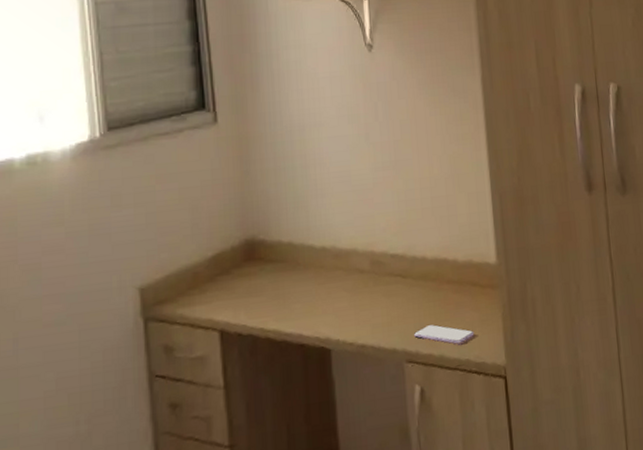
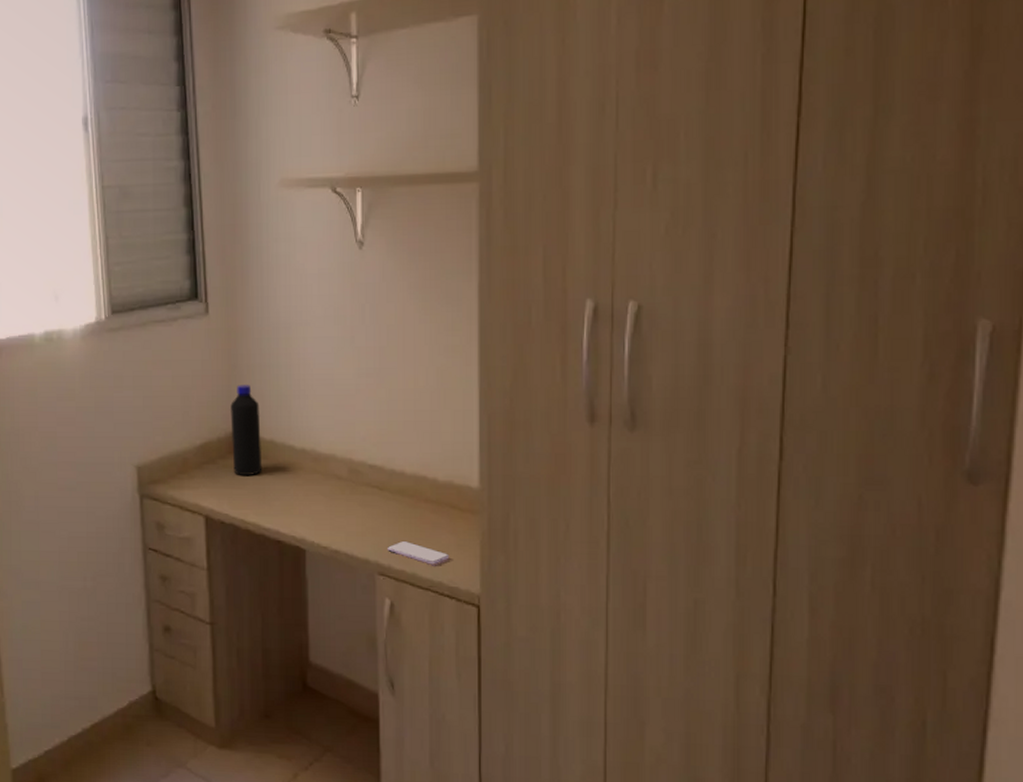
bottle: none [244,189,281,283] -> present [230,385,263,475]

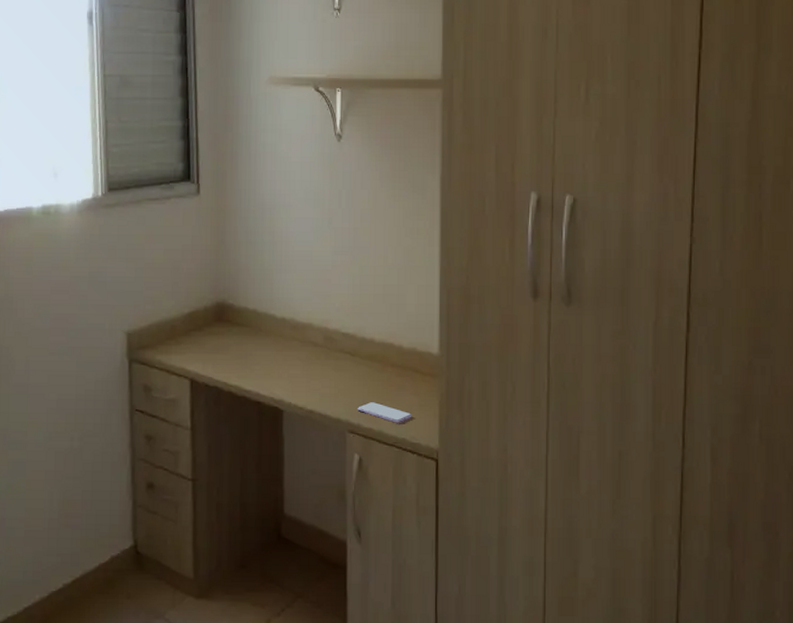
bottle: present [230,385,263,475] -> none [217,259,246,342]

